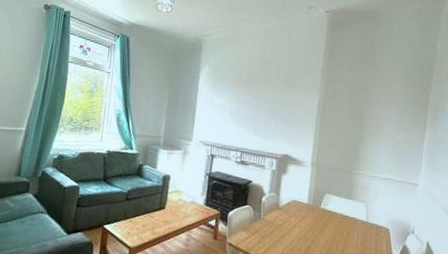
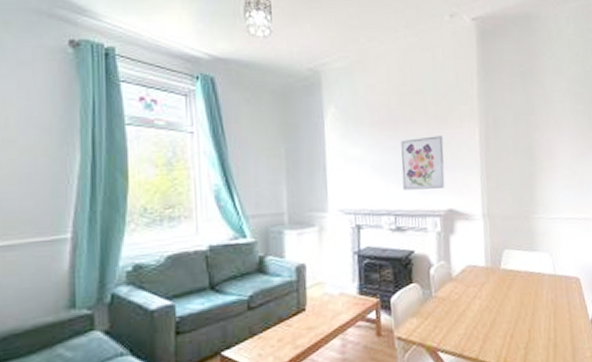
wall art: none [251,97,288,138] -> present [401,136,446,190]

